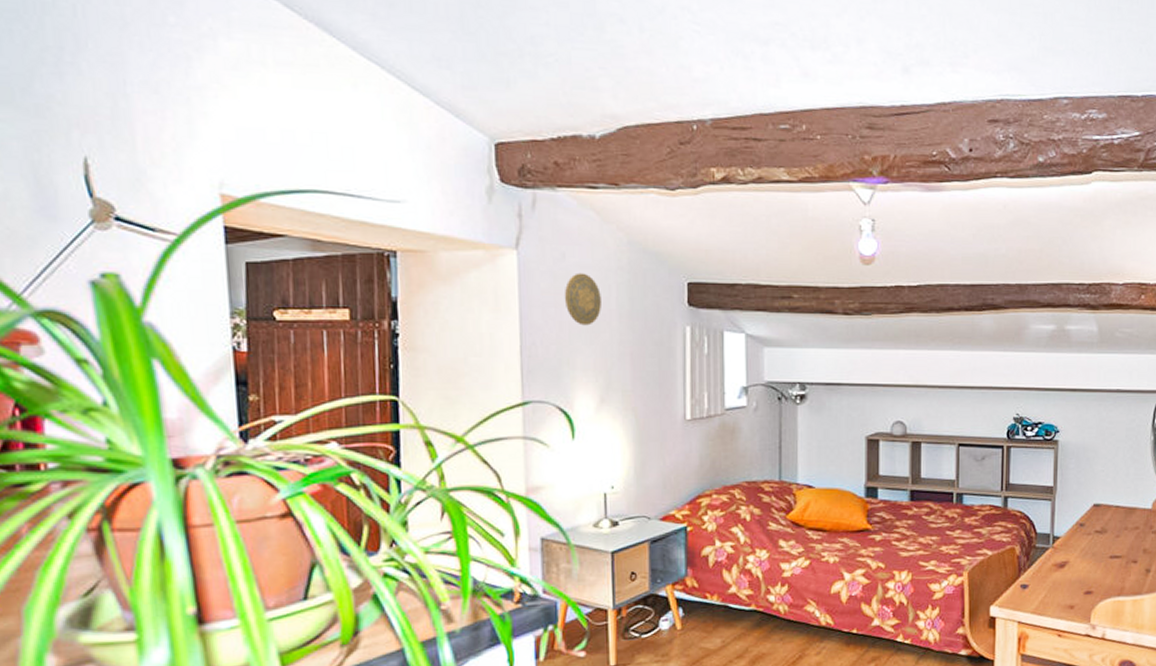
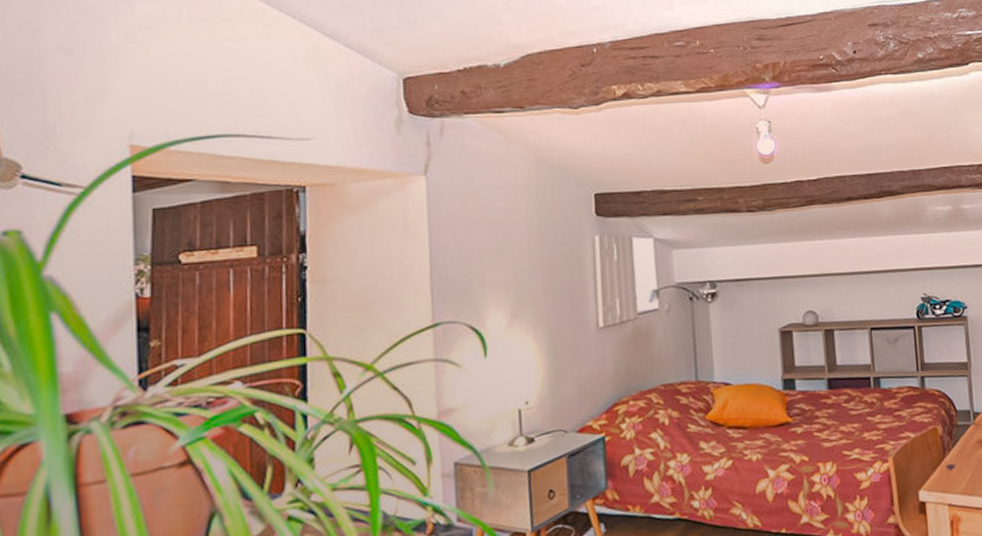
decorative plate: present [564,273,601,326] -> none [473,192,511,243]

